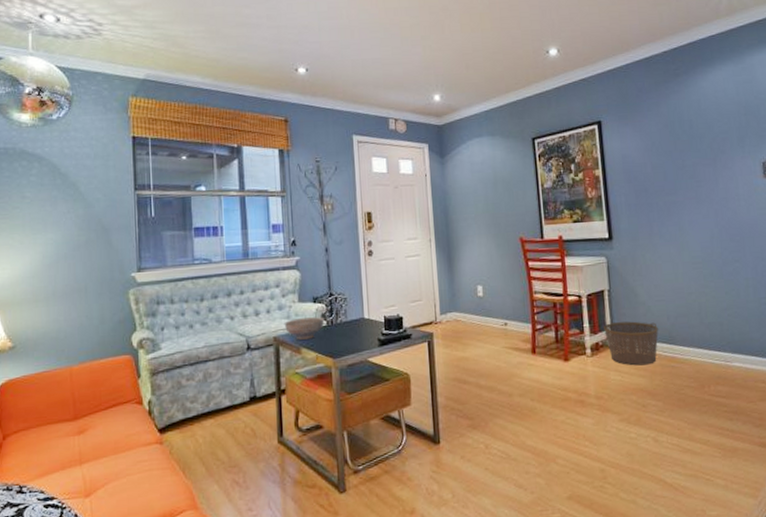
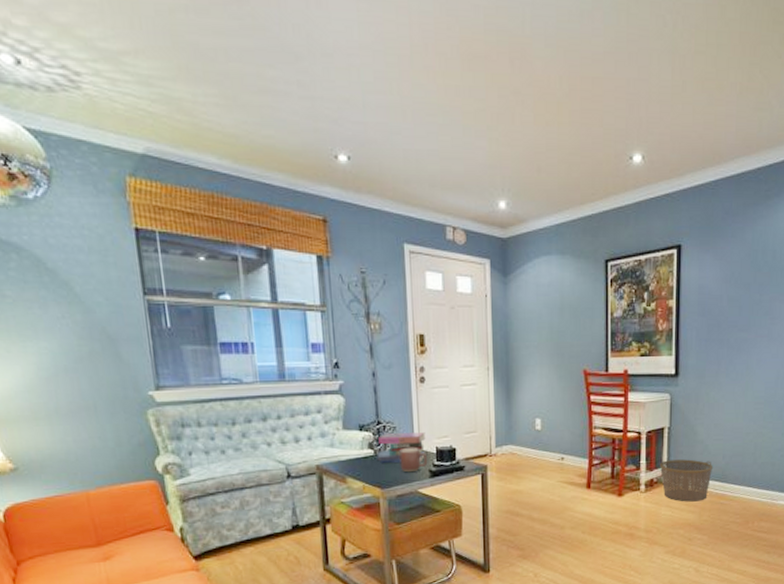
decorative bowl: present [284,317,325,341] -> none [327,446,372,470]
books: none [329,302,374,334] -> present [377,432,426,464]
mug: none [350,317,377,342] -> present [399,448,428,473]

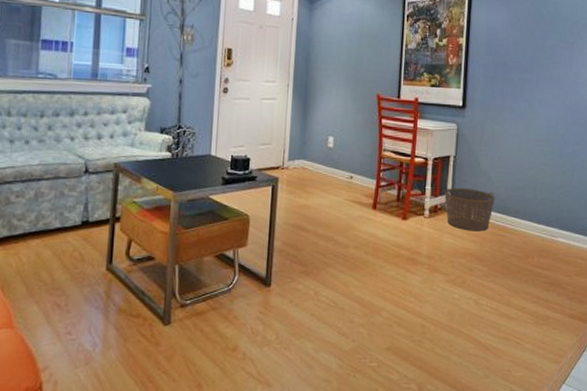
books: present [377,432,426,464] -> none [173,137,223,169]
mug: present [399,448,428,473] -> none [195,154,223,178]

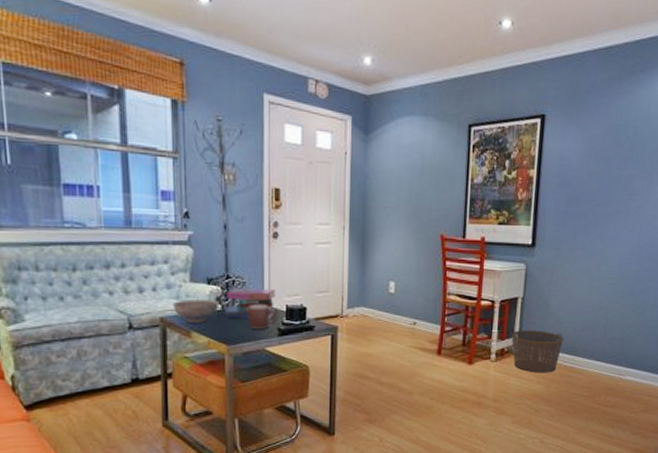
decorative bowl: none [126,147,170,171] -> present [172,300,220,324]
books: none [173,137,223,169] -> present [224,287,276,320]
mug: none [195,154,223,178] -> present [248,305,277,330]

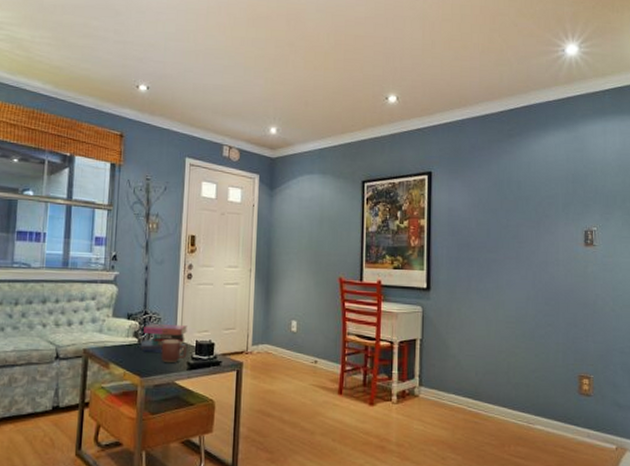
decorative bowl: present [172,300,220,324] -> none [95,333,137,356]
basket: present [511,330,563,373] -> none [411,372,465,418]

